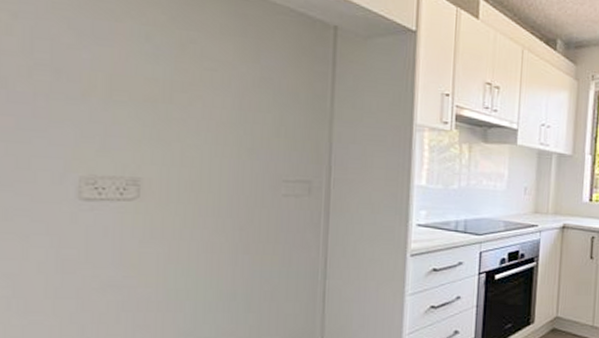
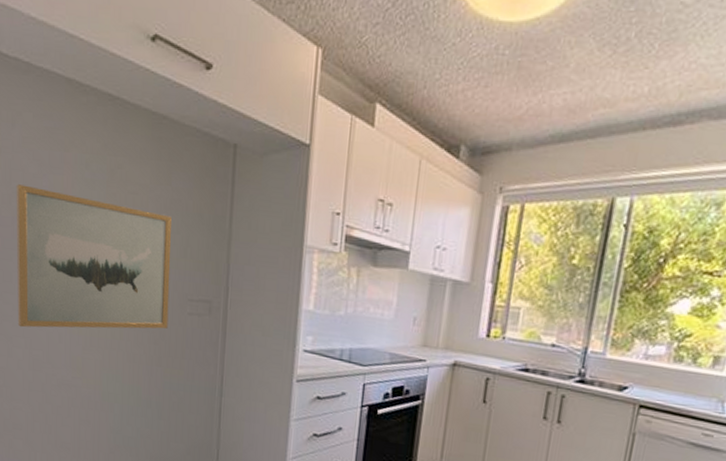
wall art: none [38,55,262,223] -> present [16,184,172,329]

